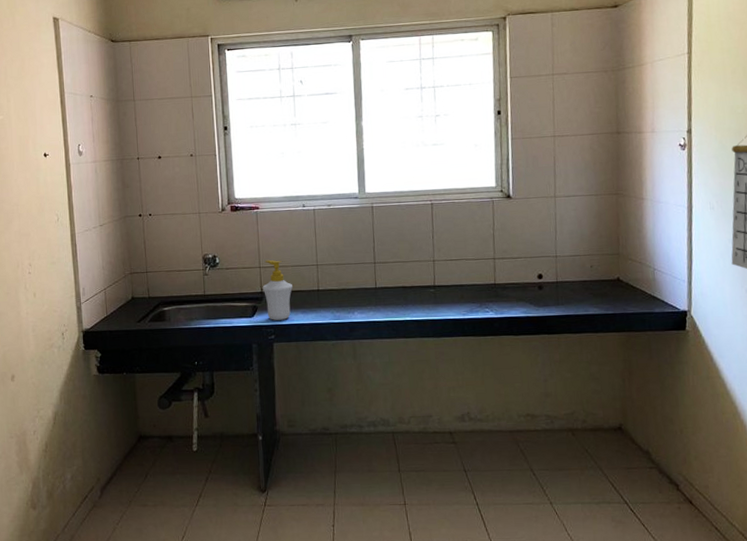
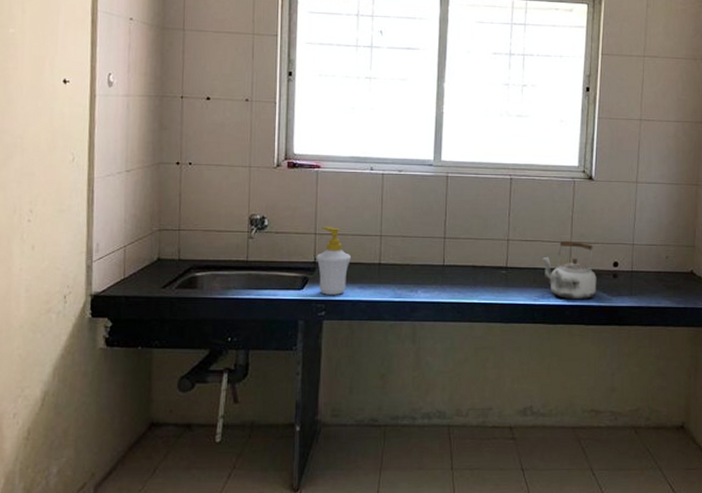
kettle: none [468,257,523,313] -> present [542,240,597,300]

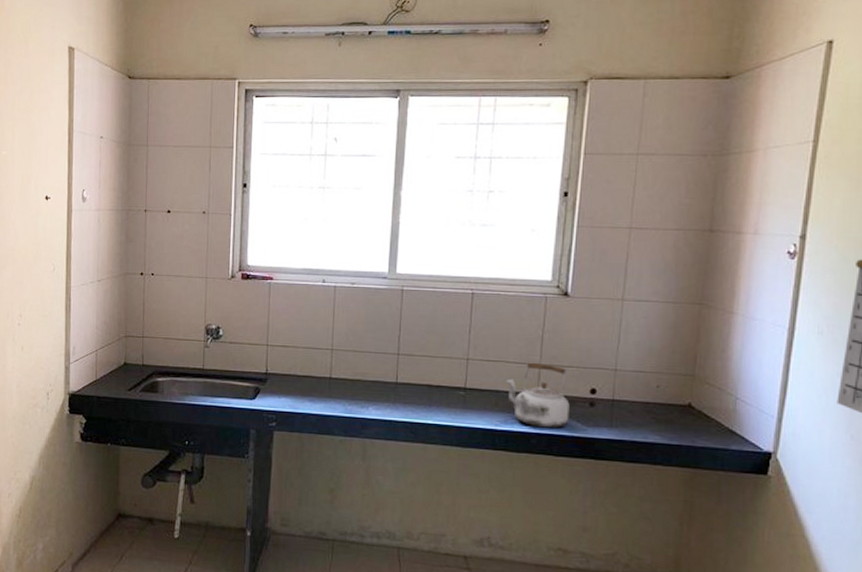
soap bottle: present [316,226,351,295] -> none [267,337,302,407]

